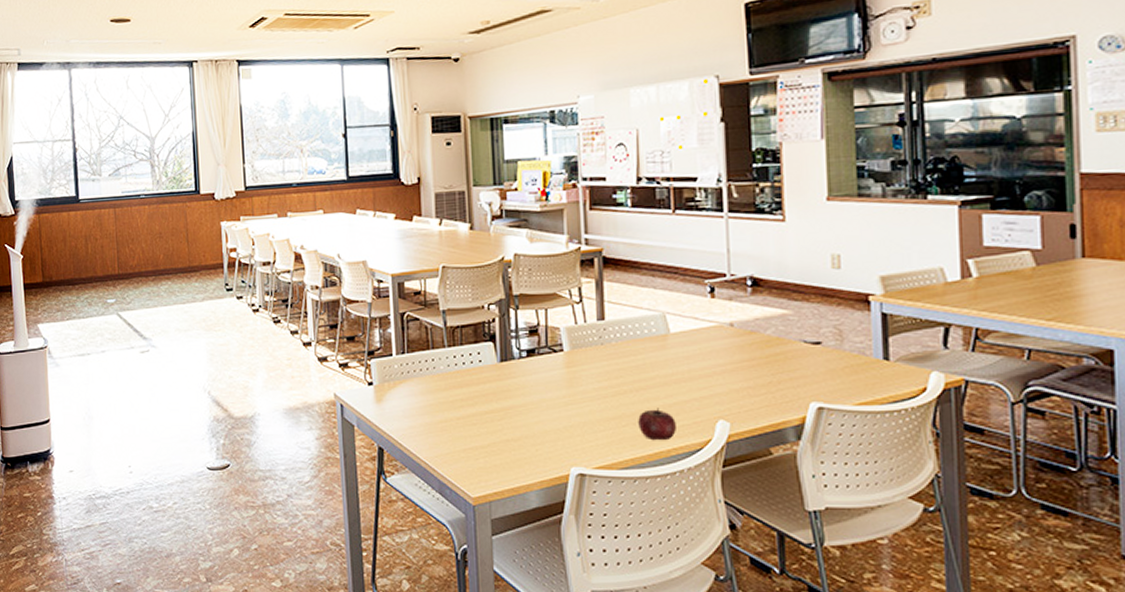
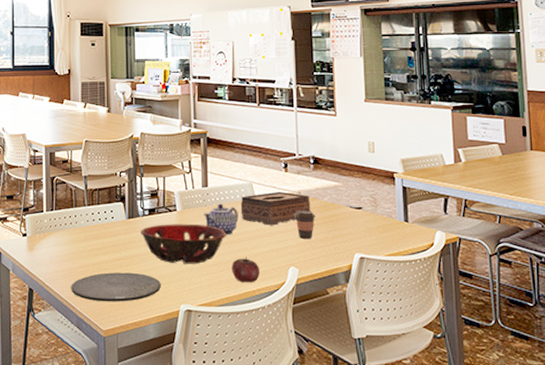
plate: none [430,428,545,464] -> present [71,272,161,302]
decorative bowl: none [516,367,630,417] -> present [140,224,226,264]
teapot: none [600,341,647,381] -> present [204,203,238,235]
tissue box: none [649,323,748,368] -> present [240,191,311,226]
coffee cup: none [724,347,755,384] -> present [294,210,316,239]

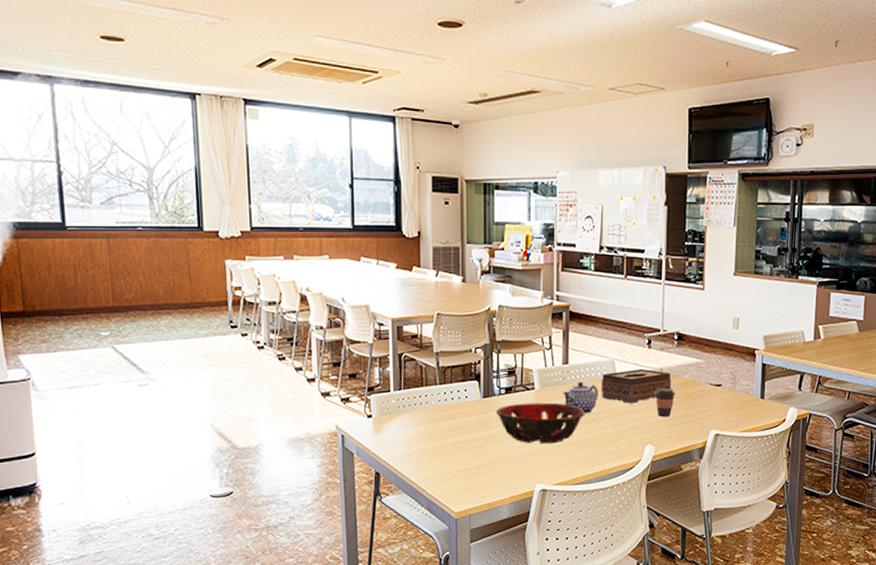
plate: present [71,272,161,302] -> none [421,453,516,484]
apple: present [232,257,260,283] -> none [589,435,616,462]

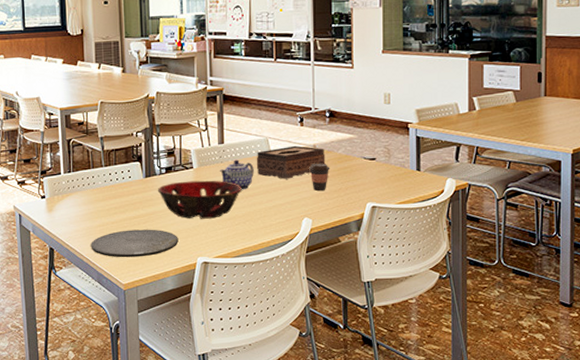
plate: none [421,453,516,484] -> present [91,229,179,258]

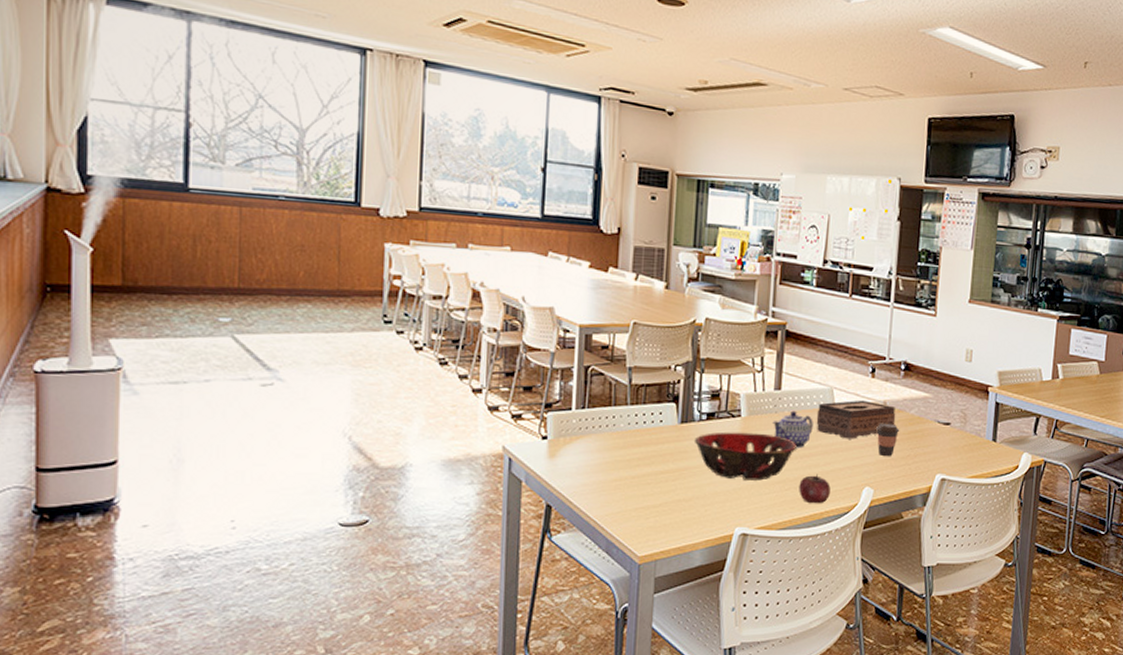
plate: present [91,229,179,258] -> none [601,487,714,523]
apple: none [247,210,274,235] -> present [799,474,831,504]

